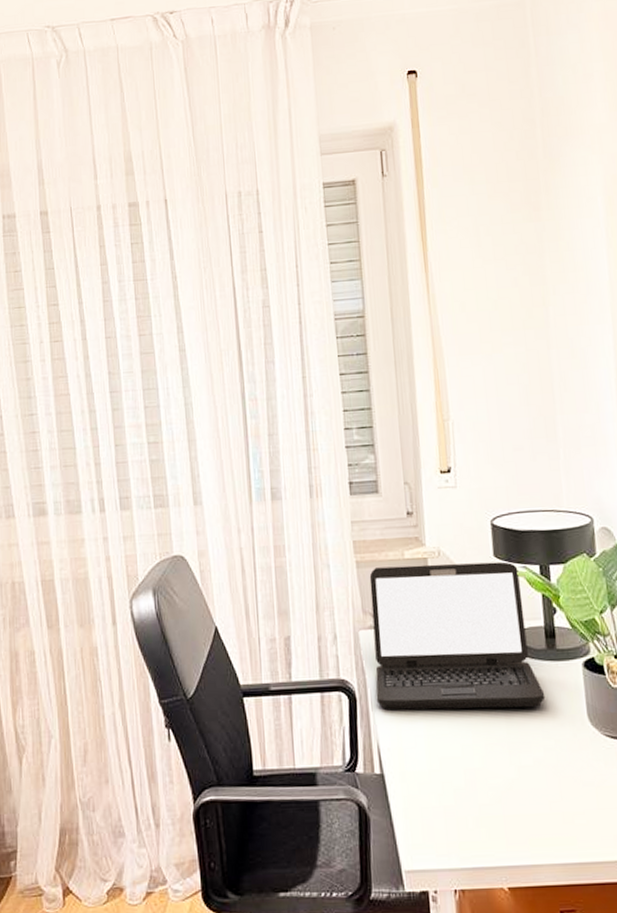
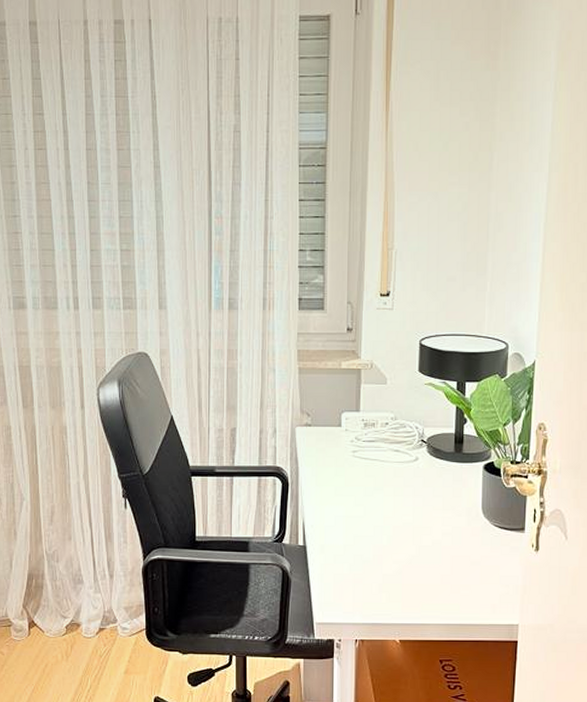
laptop: present [369,561,546,711] -> none [305,374,449,500]

